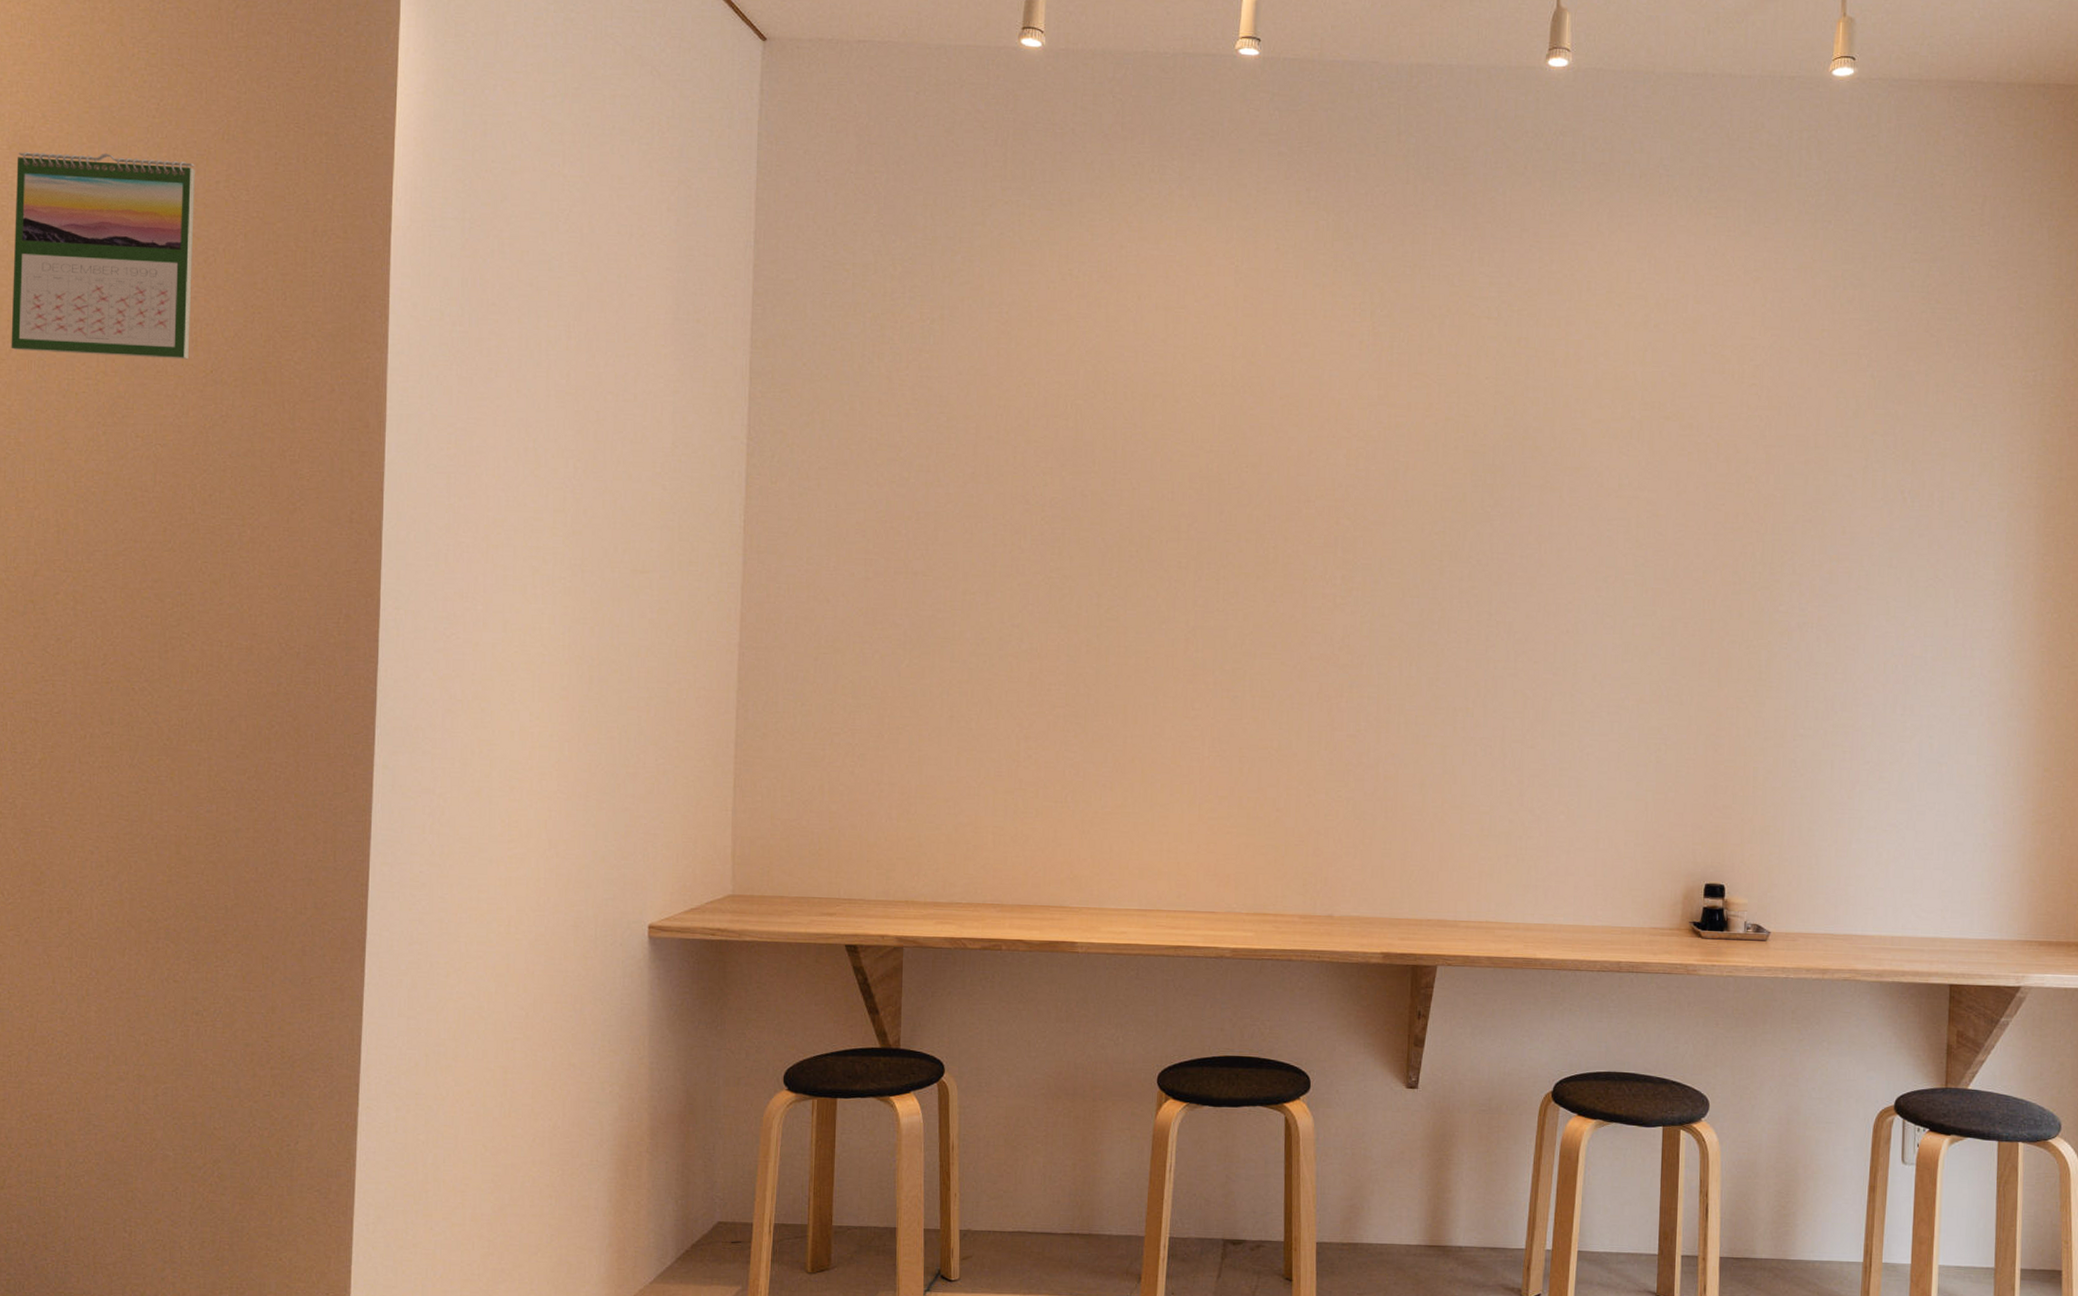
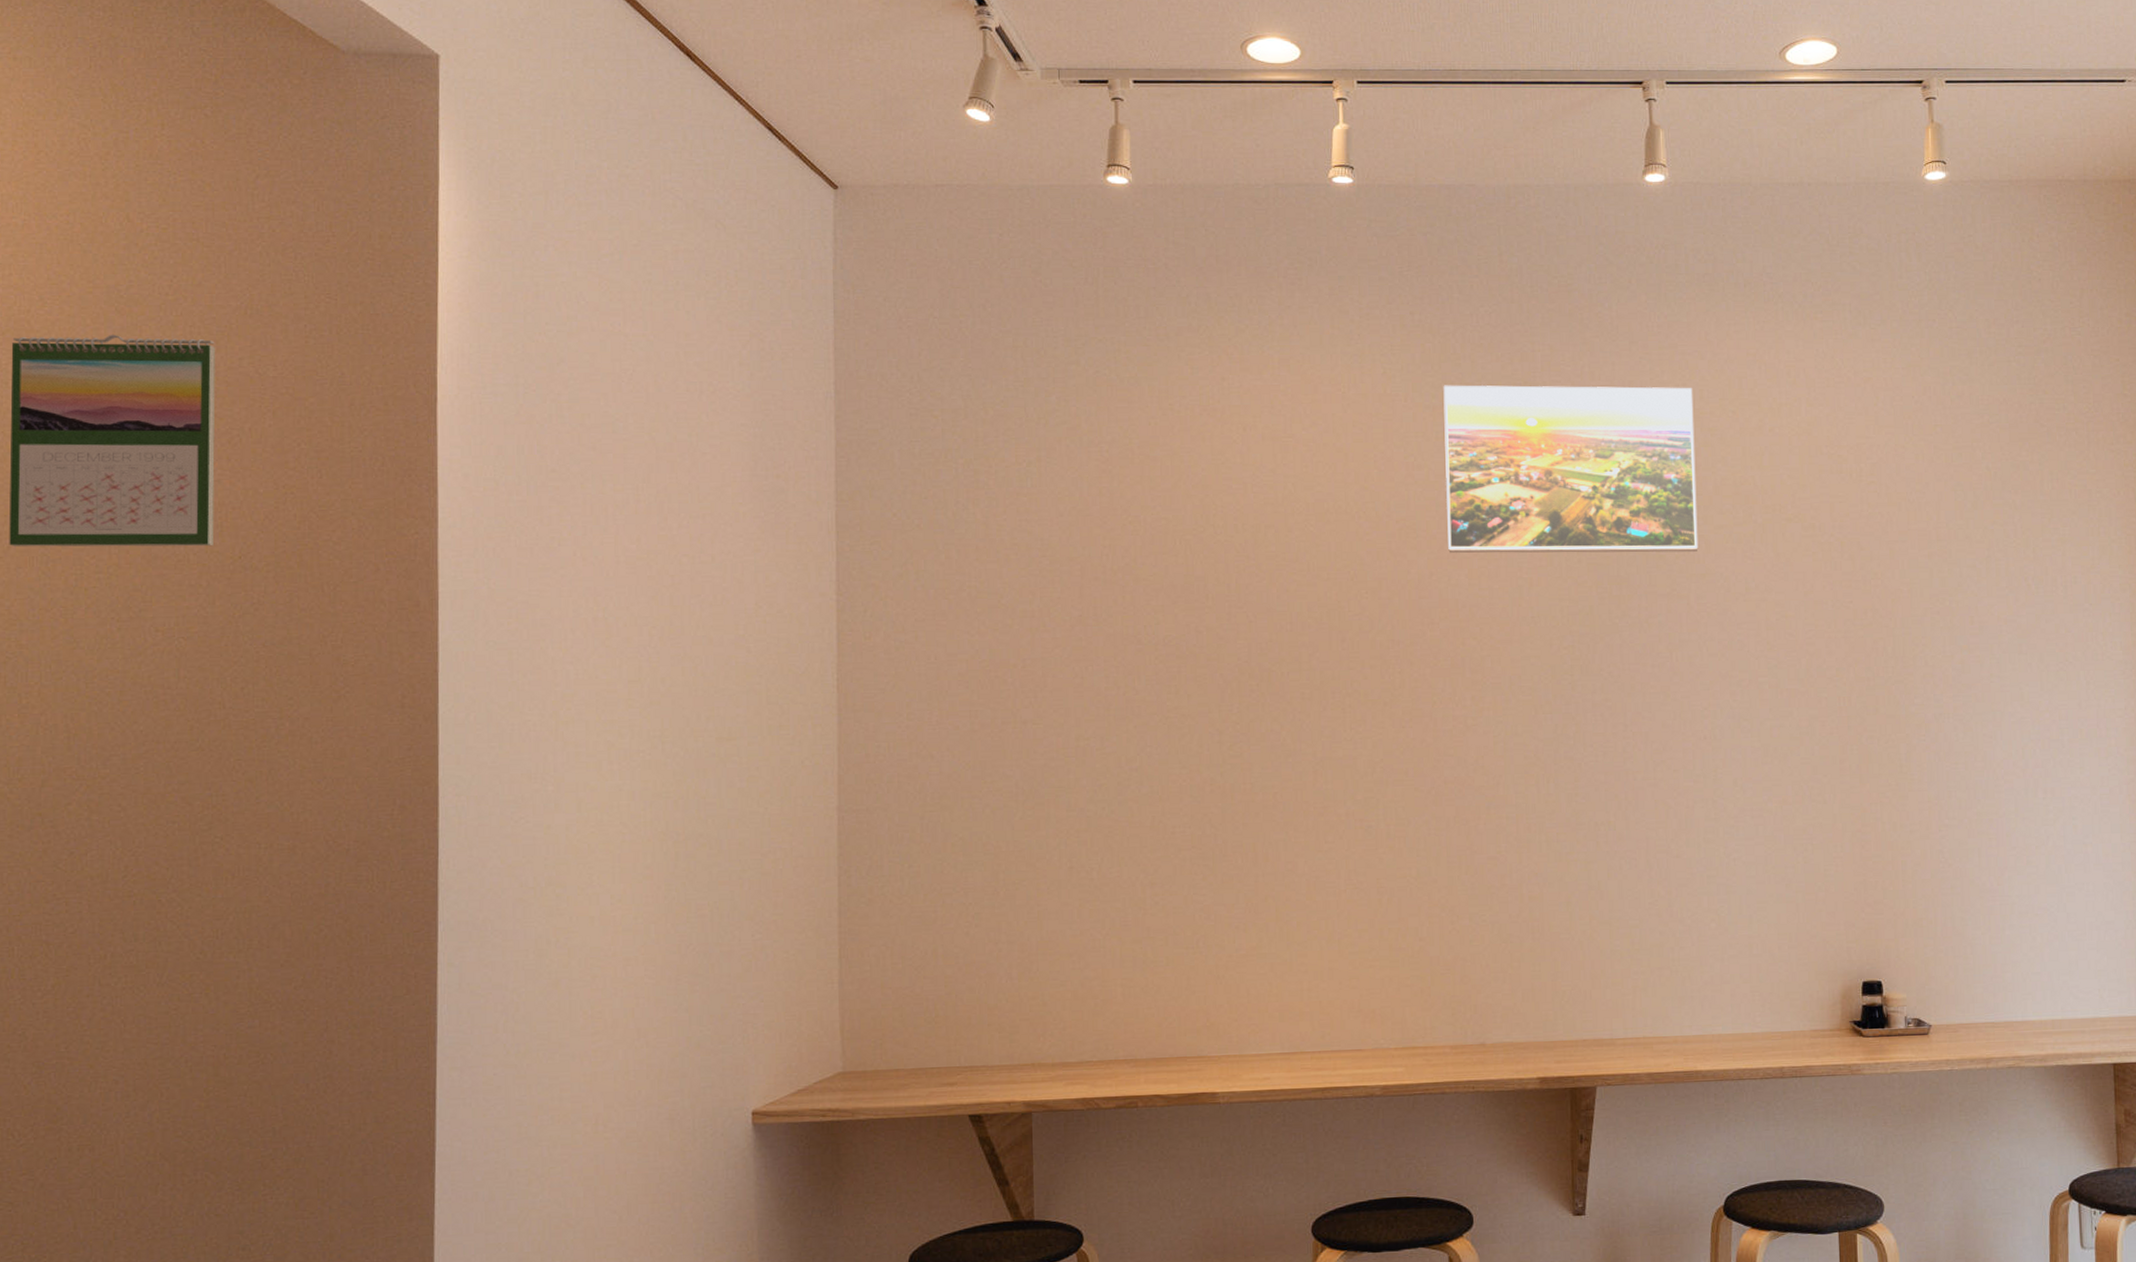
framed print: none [1329,264,1581,445] -> present [1443,385,1698,553]

